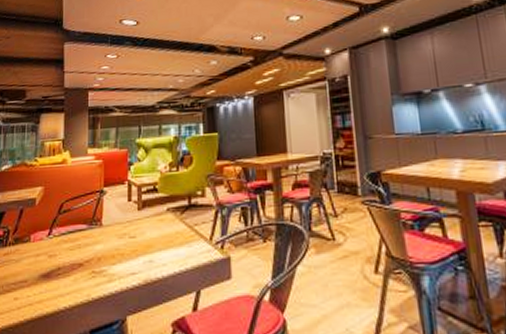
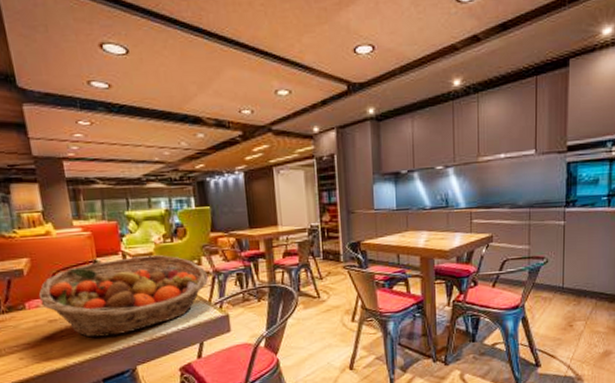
fruit basket: none [44,185,210,278] -> present [38,255,208,338]

